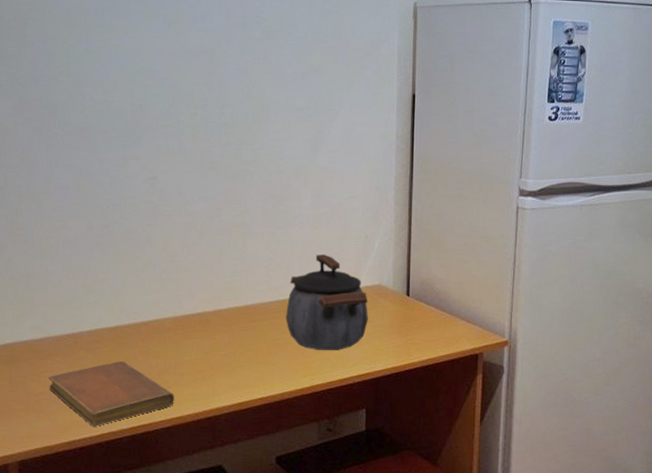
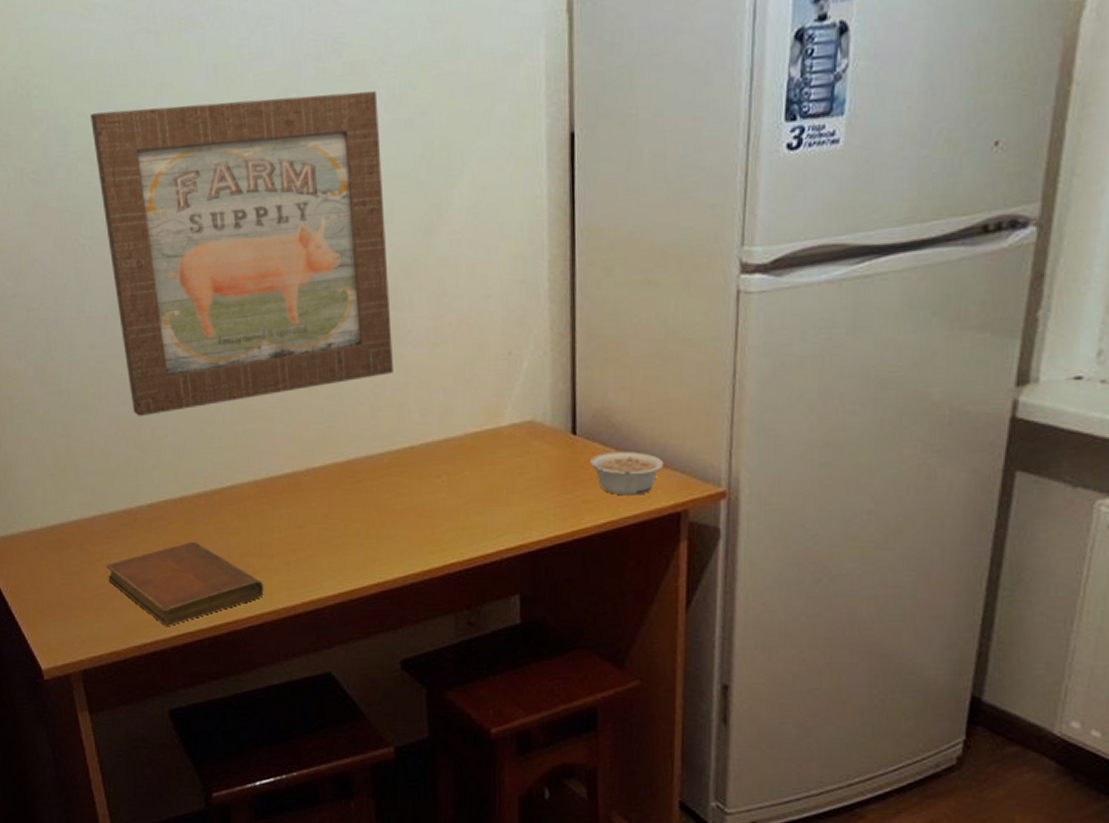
wall art: none [71,41,284,263] -> present [90,91,393,416]
kettle: present [286,254,368,351] -> none [402,381,518,518]
legume: none [418,309,468,341] -> present [590,451,664,496]

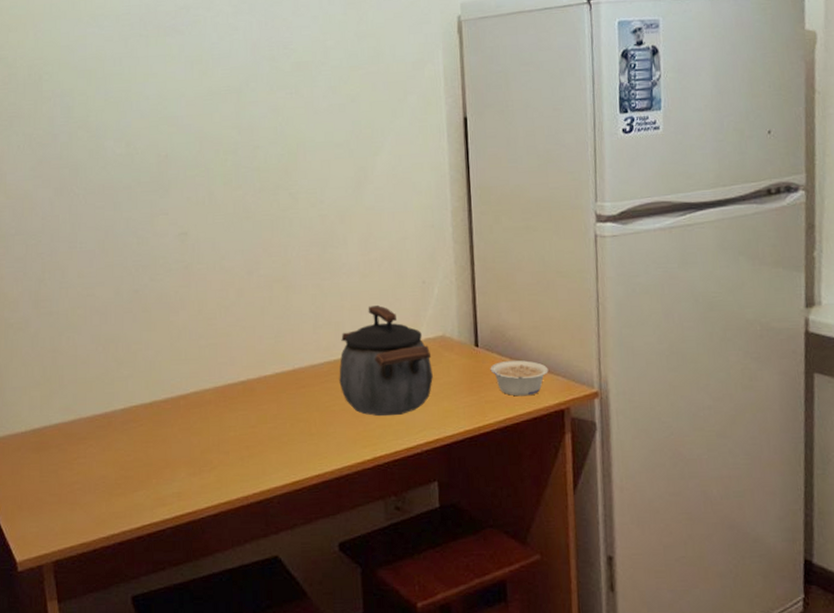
wall art: present [90,91,393,416] -> none [90,84,331,333]
notebook: present [106,542,264,626] -> none [82,441,220,517]
kettle: none [402,381,518,518] -> present [339,304,433,417]

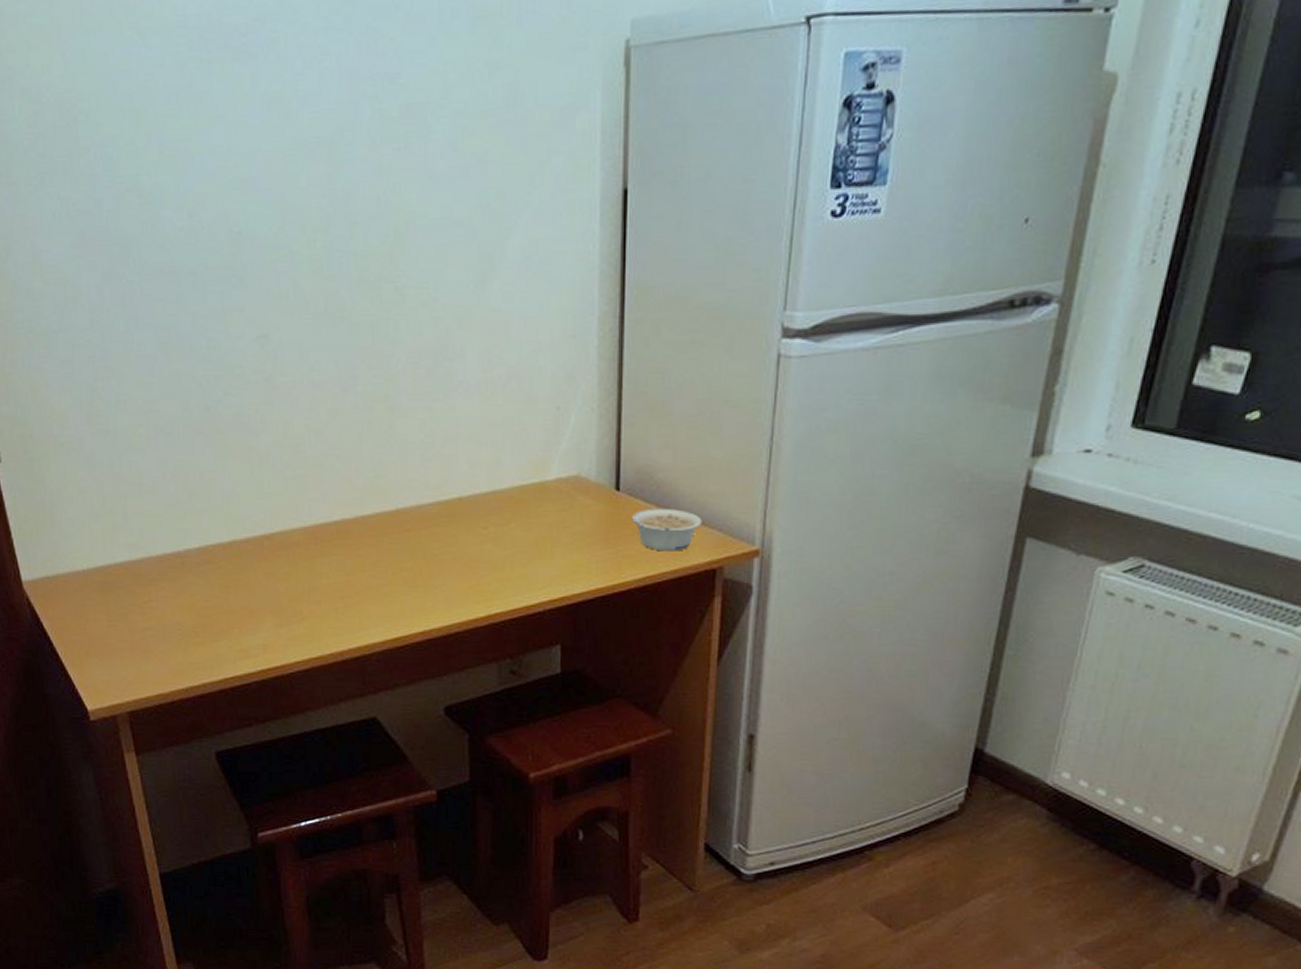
kettle: present [339,304,433,417] -> none [450,434,562,569]

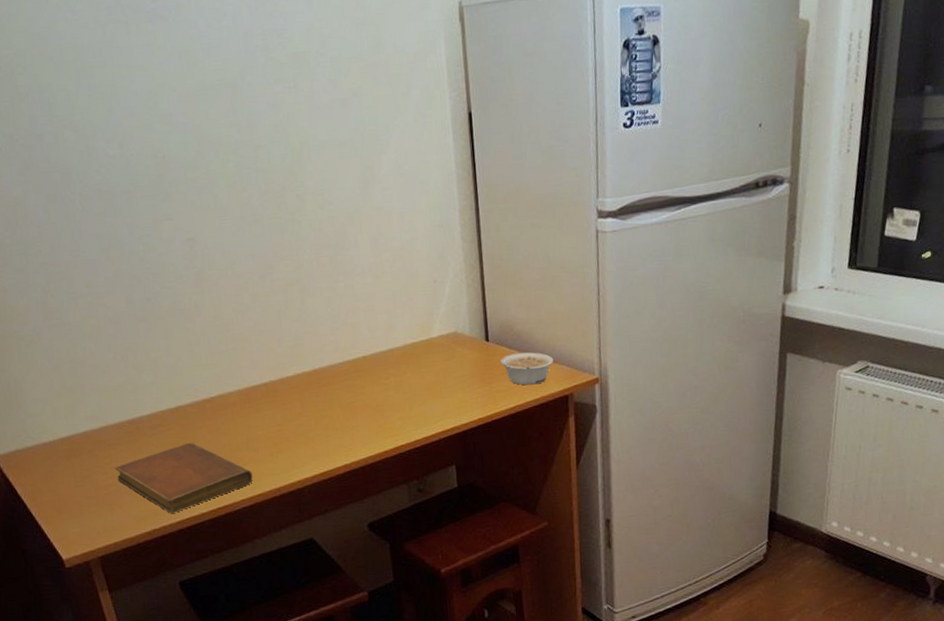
notebook: none [153,587,312,669] -> present [115,443,253,513]

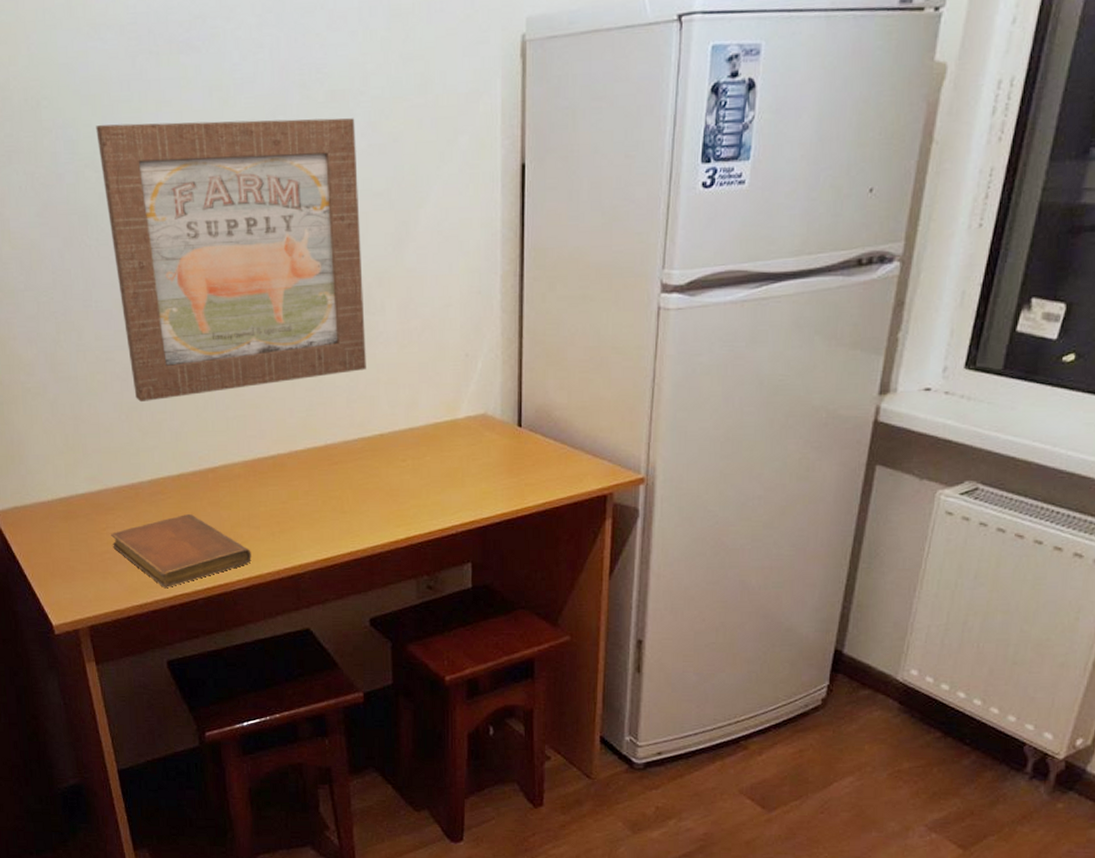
wall art: none [71,77,346,342] -> present [96,118,366,402]
legume: present [500,352,554,385] -> none [532,441,594,480]

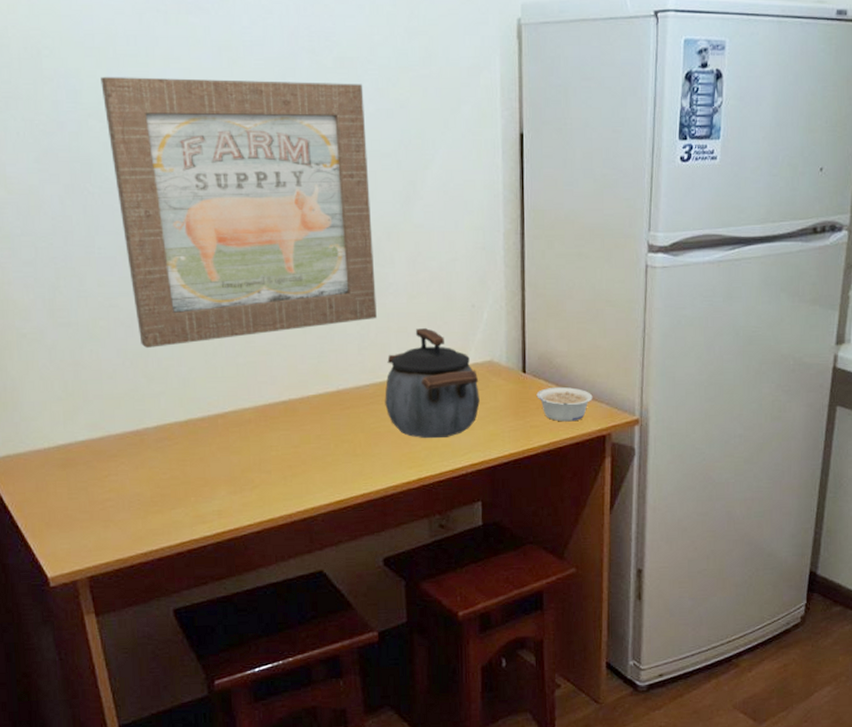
notebook: present [111,514,252,587] -> none [113,460,263,534]
kettle: none [373,378,472,496] -> present [385,327,480,439]
legume: none [532,441,594,480] -> present [536,386,593,422]

